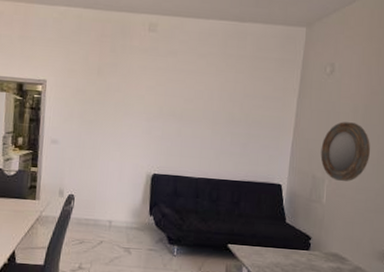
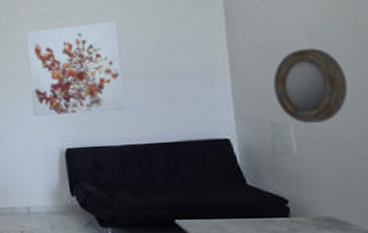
wall art: none [130,61,216,147] -> present [26,21,125,116]

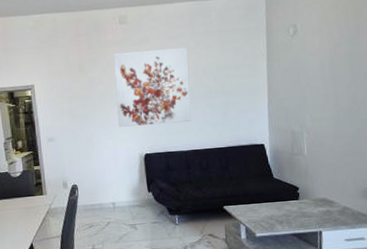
home mirror: present [273,48,348,123] -> none [295,76,342,132]

